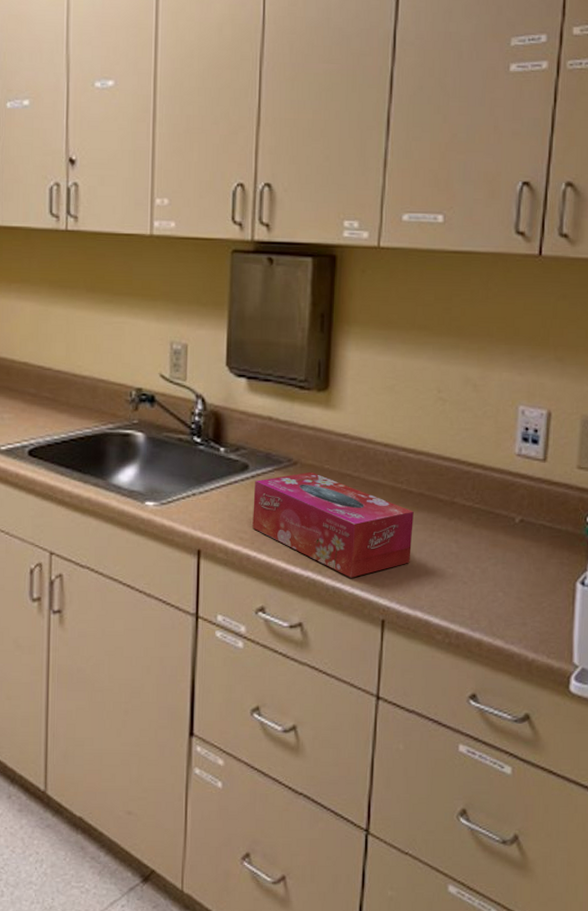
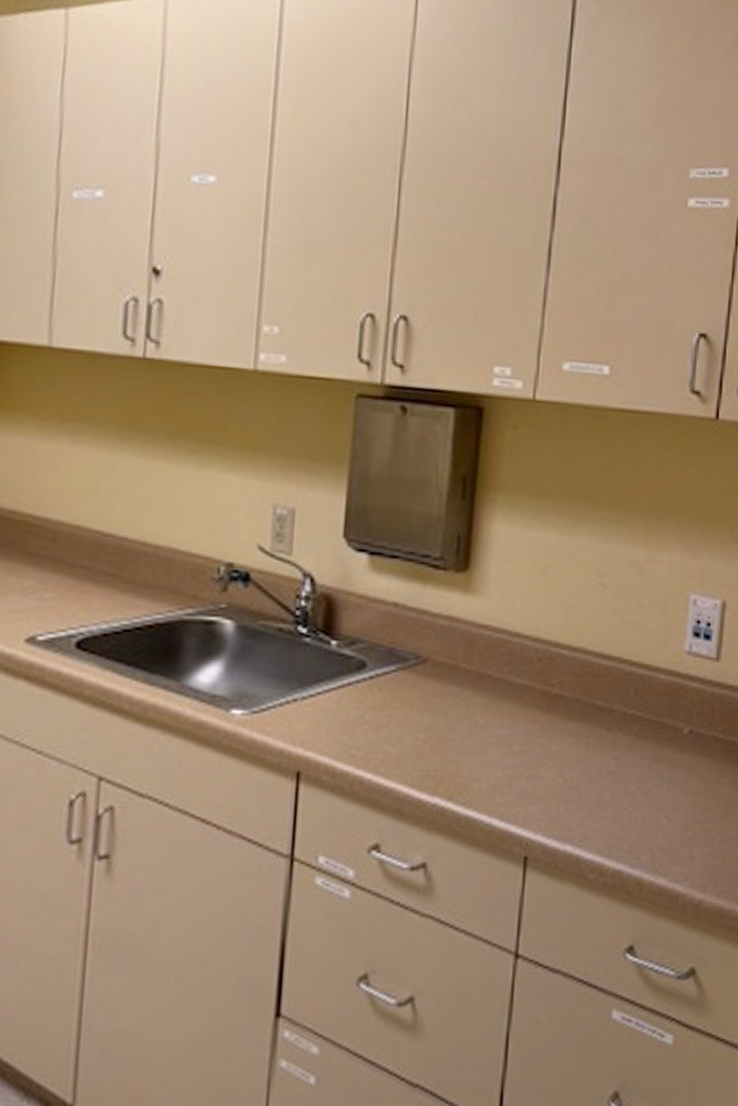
tissue box: present [252,471,414,578] -> none [368,671,566,805]

